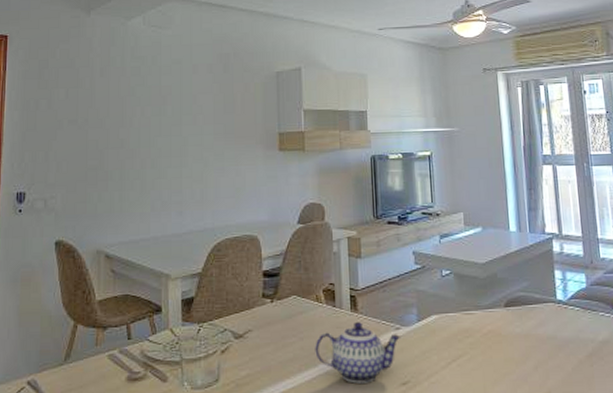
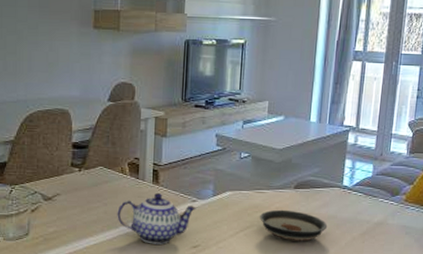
saucer: none [472,332,549,370] -> present [260,209,328,242]

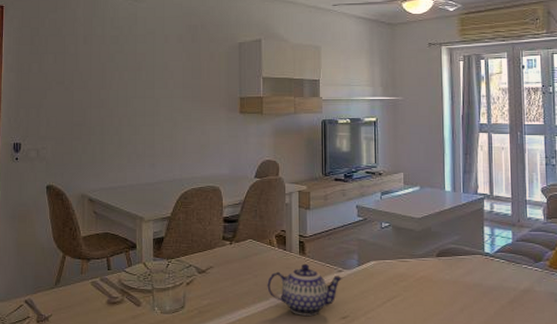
saucer: present [260,209,328,242] -> none [406,278,474,311]

